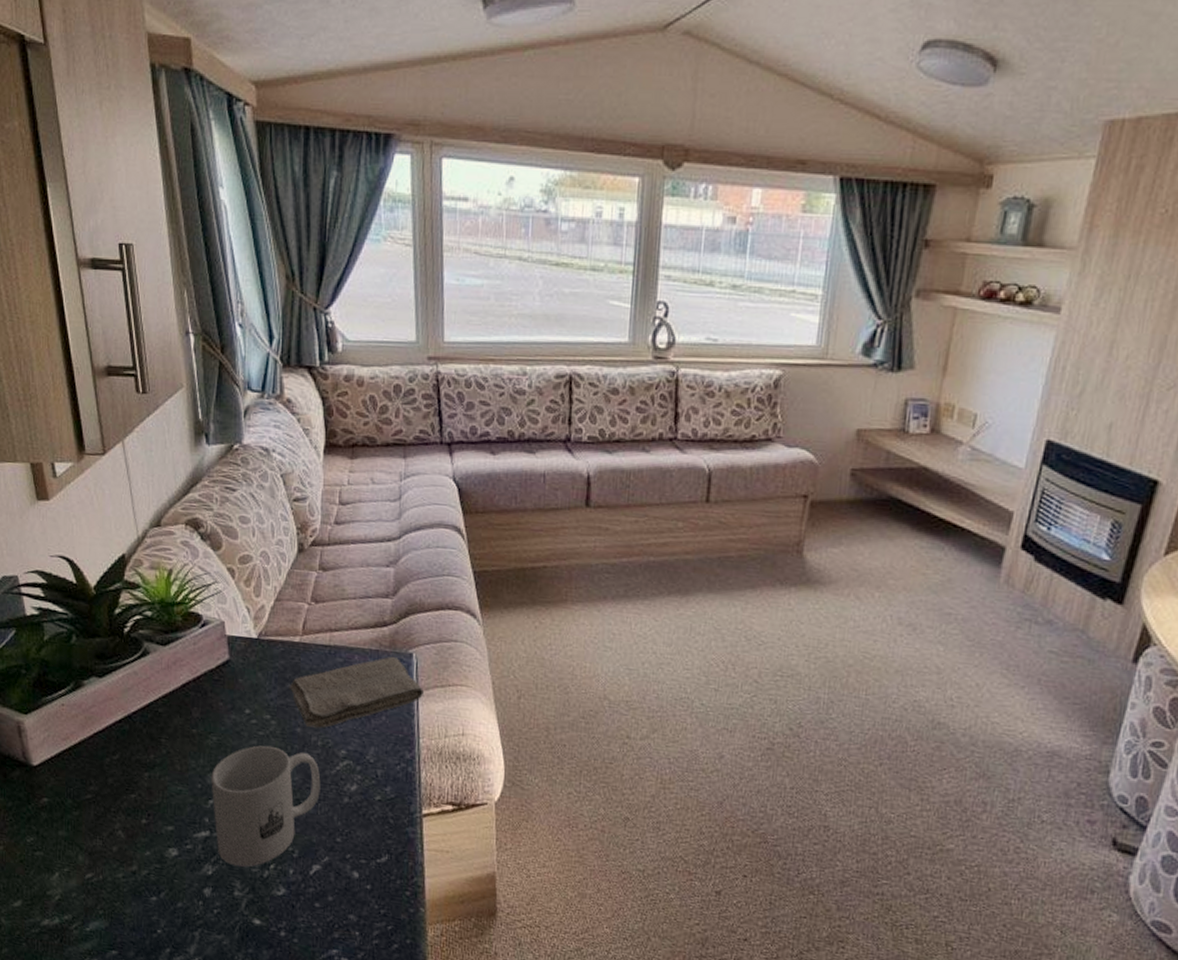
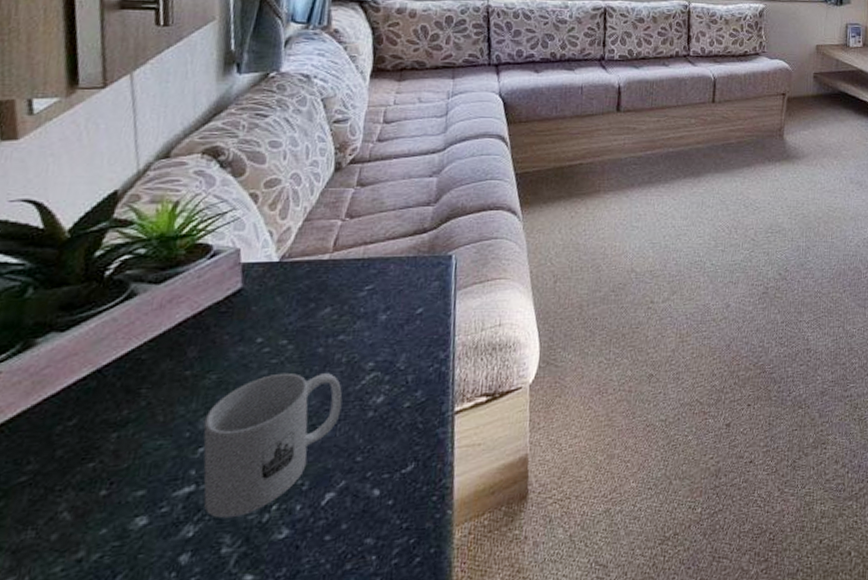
washcloth: present [288,657,425,728] -> none [312,261,463,345]

